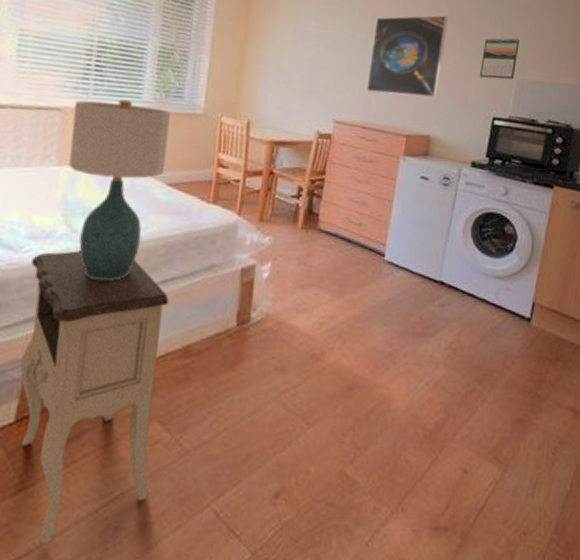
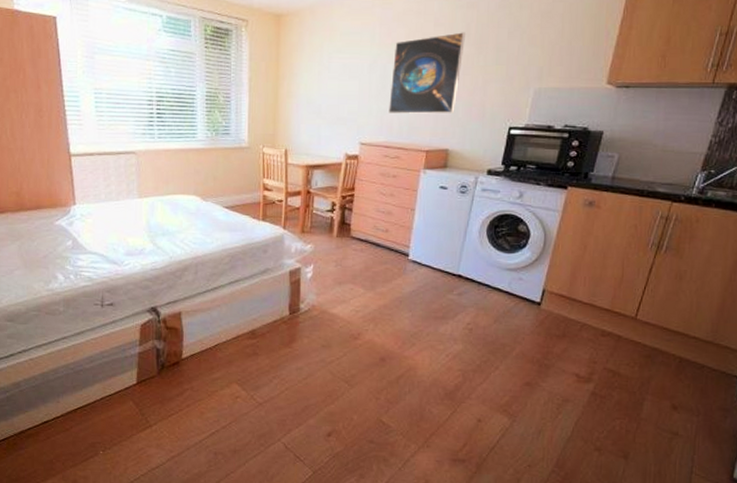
nightstand: present [19,250,169,545] -> none [131,263,235,462]
table lamp: present [68,100,171,282] -> none [145,141,222,285]
calendar: present [479,37,520,80] -> none [496,46,539,91]

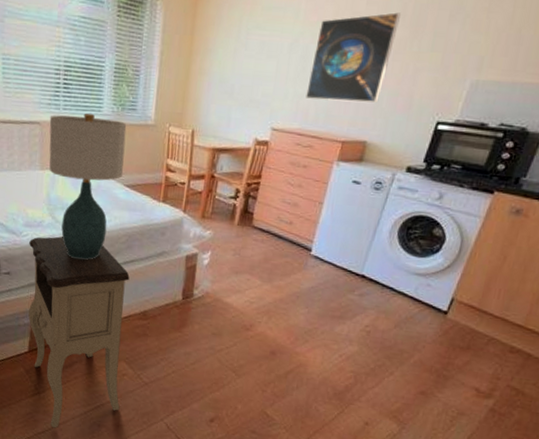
nightstand: none [131,263,235,462] -> present [28,236,130,428]
table lamp: none [145,141,222,285] -> present [49,113,127,261]

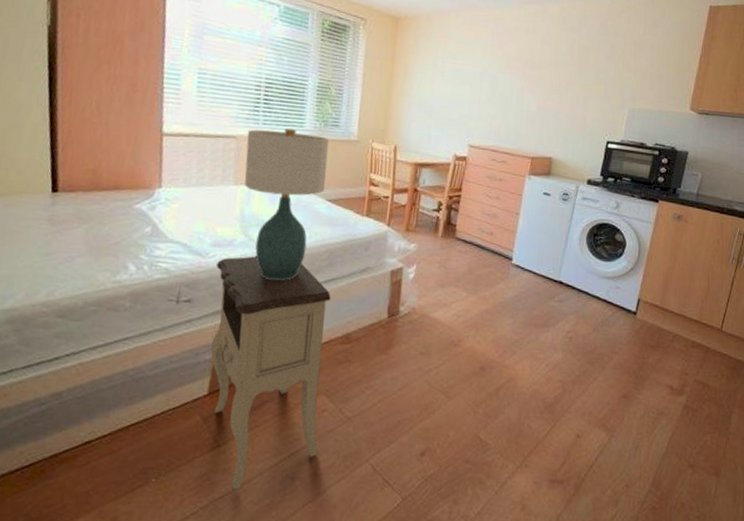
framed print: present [306,12,401,103] -> none [497,51,569,124]

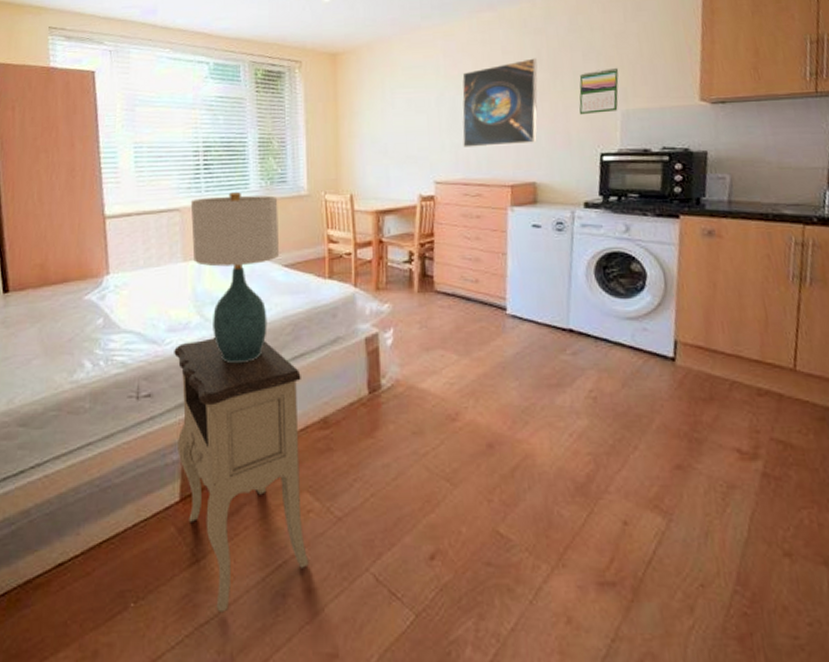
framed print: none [497,51,569,124] -> present [462,58,538,147]
calendar: none [595,71,633,108] -> present [579,67,619,115]

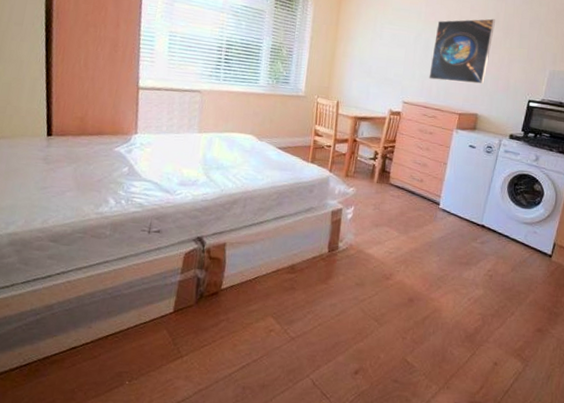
nightstand: present [174,338,309,613] -> none [176,194,279,395]
table lamp: present [190,192,280,364] -> none [207,85,280,217]
calendar: present [579,67,619,115] -> none [518,36,554,70]

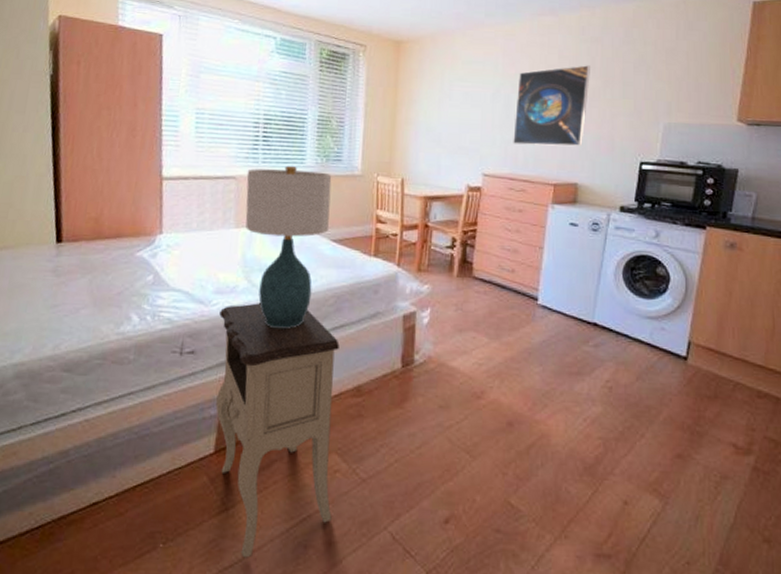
nightstand: none [176,194,279,395] -> present [216,303,340,558]
table lamp: none [207,85,280,217] -> present [245,166,332,330]

